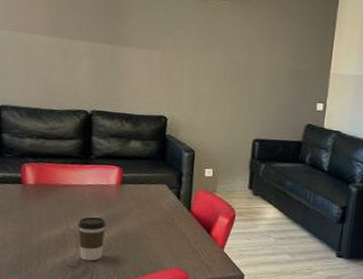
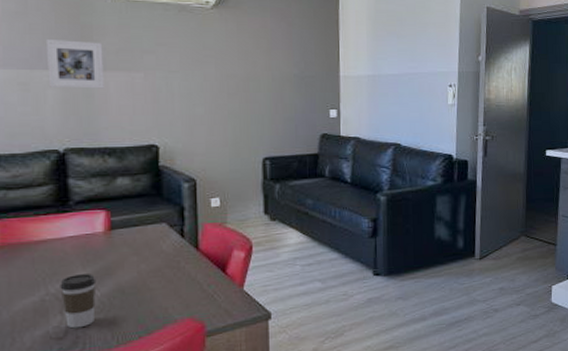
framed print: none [84,14,131,62] -> present [45,39,104,89]

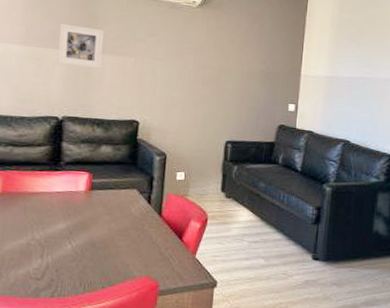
coffee cup: present [60,274,97,329] -> none [43,225,74,272]

